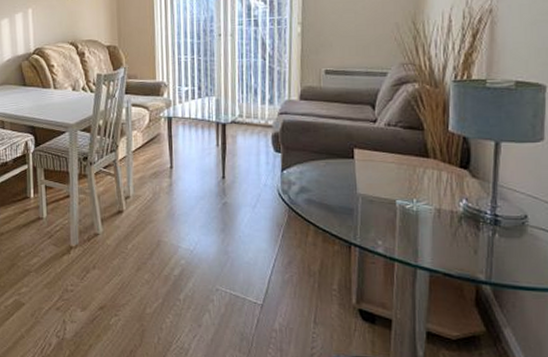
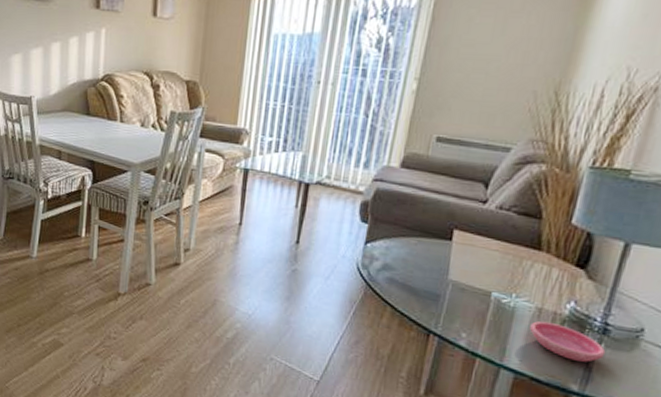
saucer: none [434,220,501,252] -> present [529,321,606,362]

